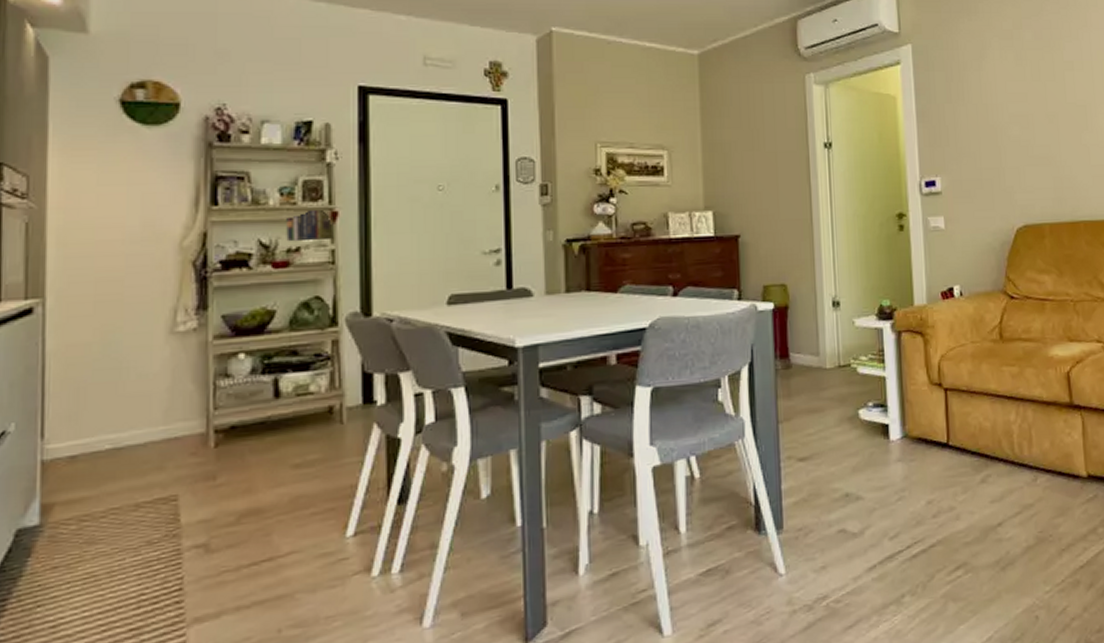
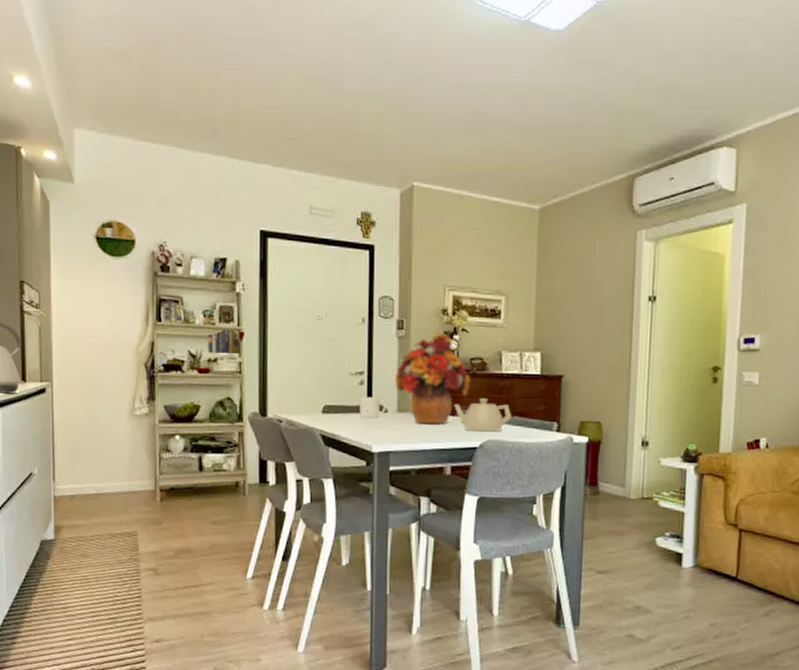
mug: none [497,279,531,306] -> present [359,397,386,419]
flower arrangement: none [540,195,633,307] -> present [394,332,470,425]
teapot: none [615,268,685,309] -> present [454,397,512,432]

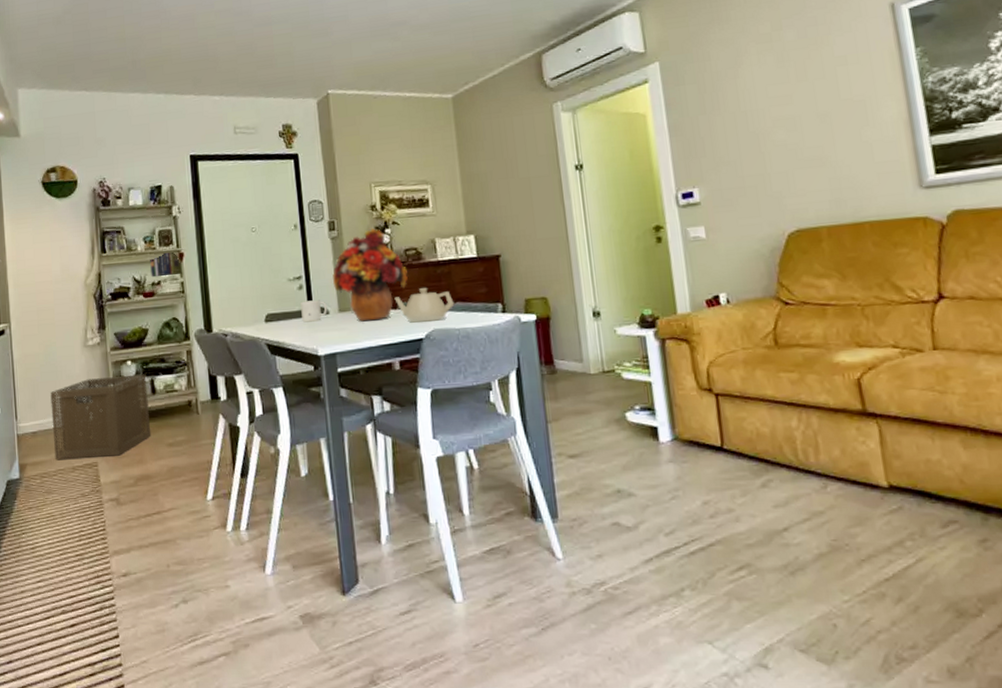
storage basket: none [92,449,195,528] -> present [50,374,150,461]

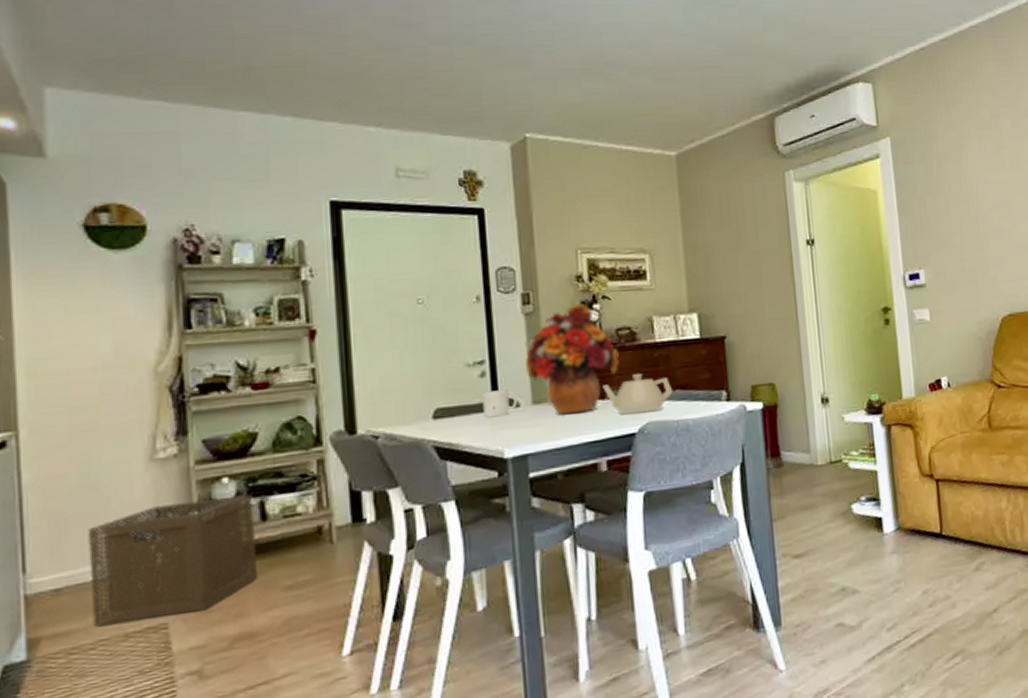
books: present [150,251,182,277] -> none [263,328,313,363]

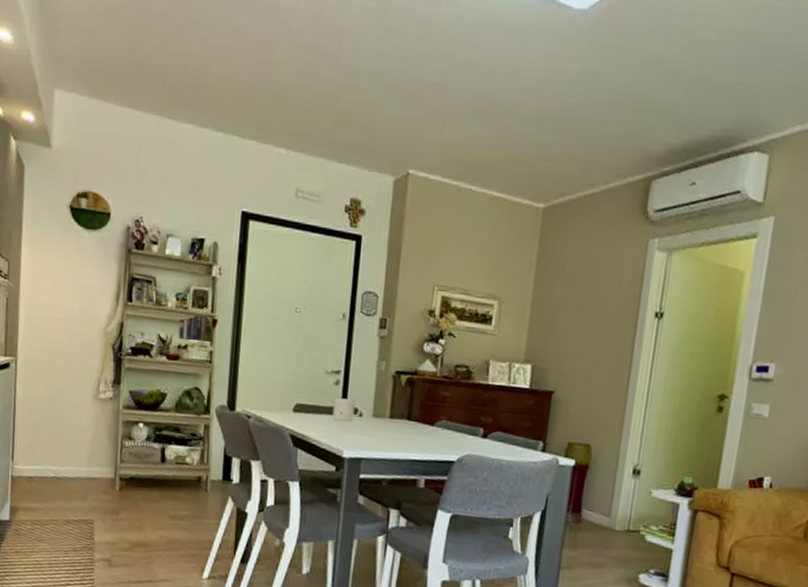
storage basket: present [88,494,257,627] -> none [49,433,158,518]
books: none [263,328,313,363] -> present [178,314,214,343]
flower arrangement: present [525,302,619,415] -> none [371,334,453,433]
teapot: present [602,373,673,415] -> none [433,408,495,447]

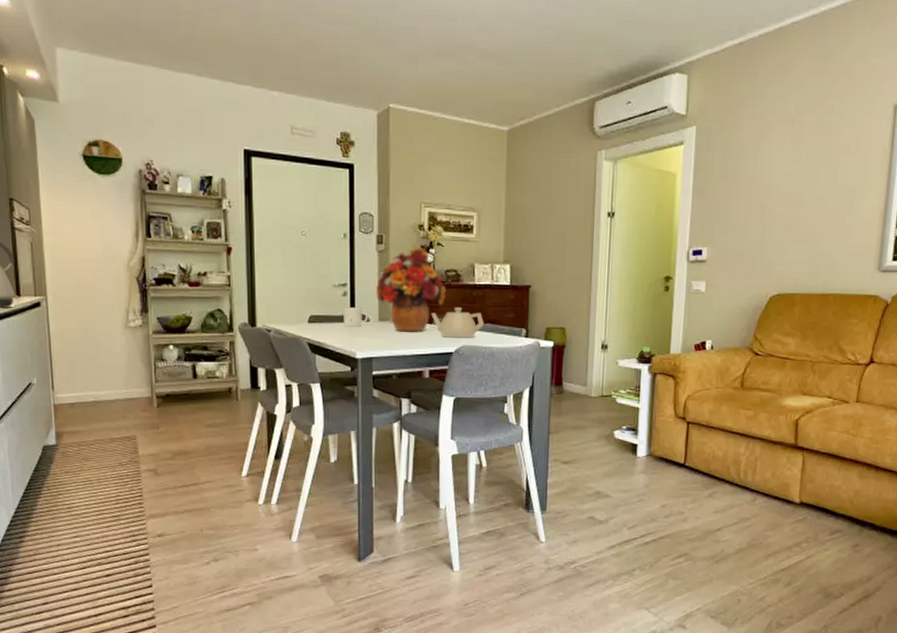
books: present [178,314,214,343] -> none [197,244,229,269]
flower arrangement: none [371,334,453,433] -> present [375,246,446,332]
teapot: none [433,408,495,447] -> present [431,306,485,338]

